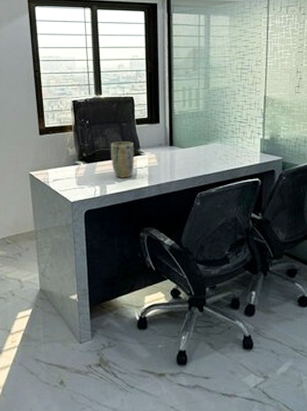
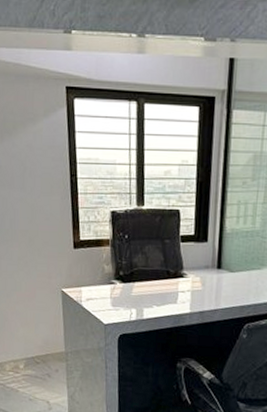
plant pot: present [110,141,135,178] -> none [149,260,178,302]

